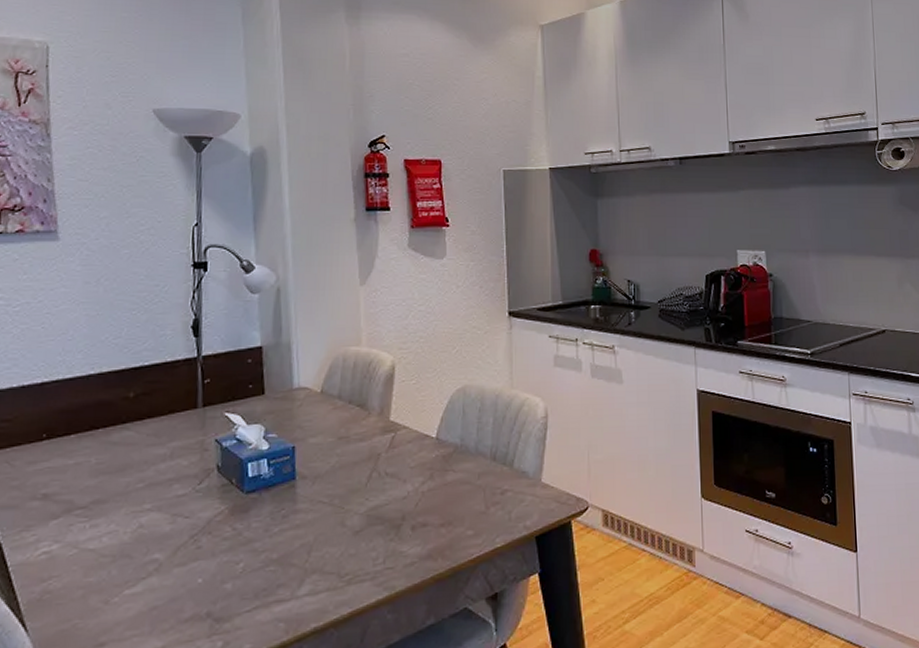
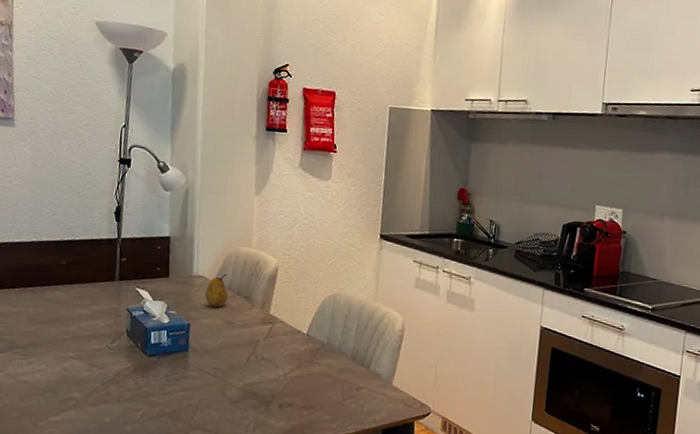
fruit: none [311,380,339,422] -> present [205,273,229,307]

